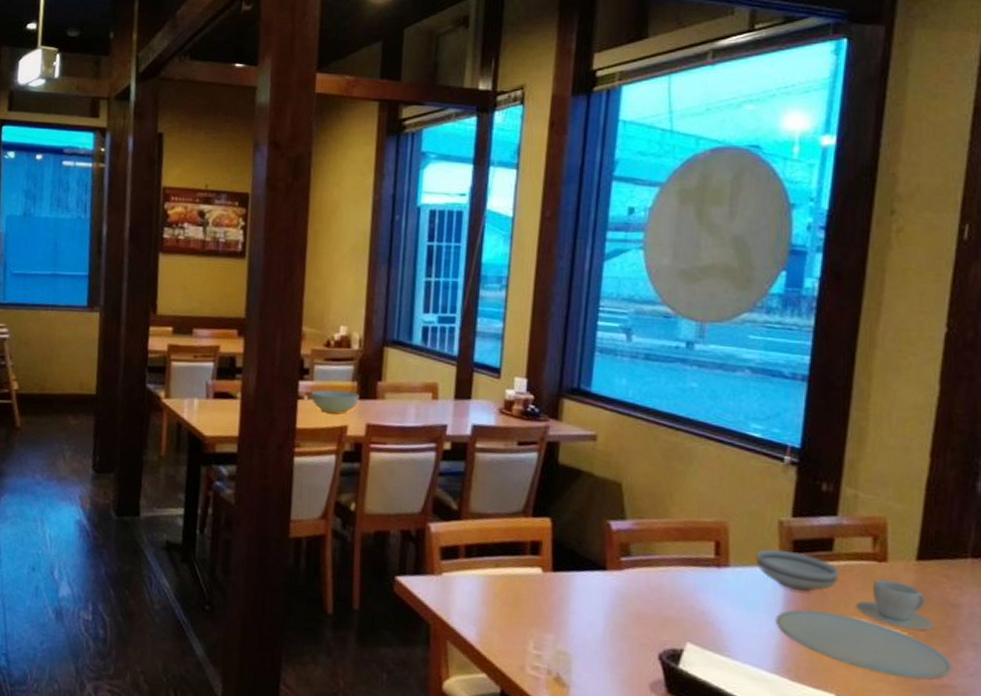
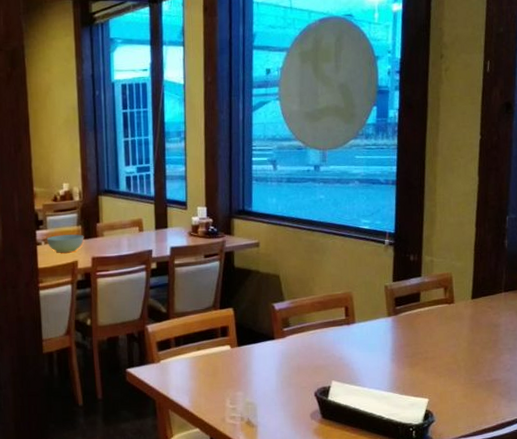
bowl: present [755,549,840,592] -> none [372,306,426,333]
plate: present [775,609,953,680] -> none [387,344,498,379]
teacup: present [855,579,934,631] -> none [436,316,485,347]

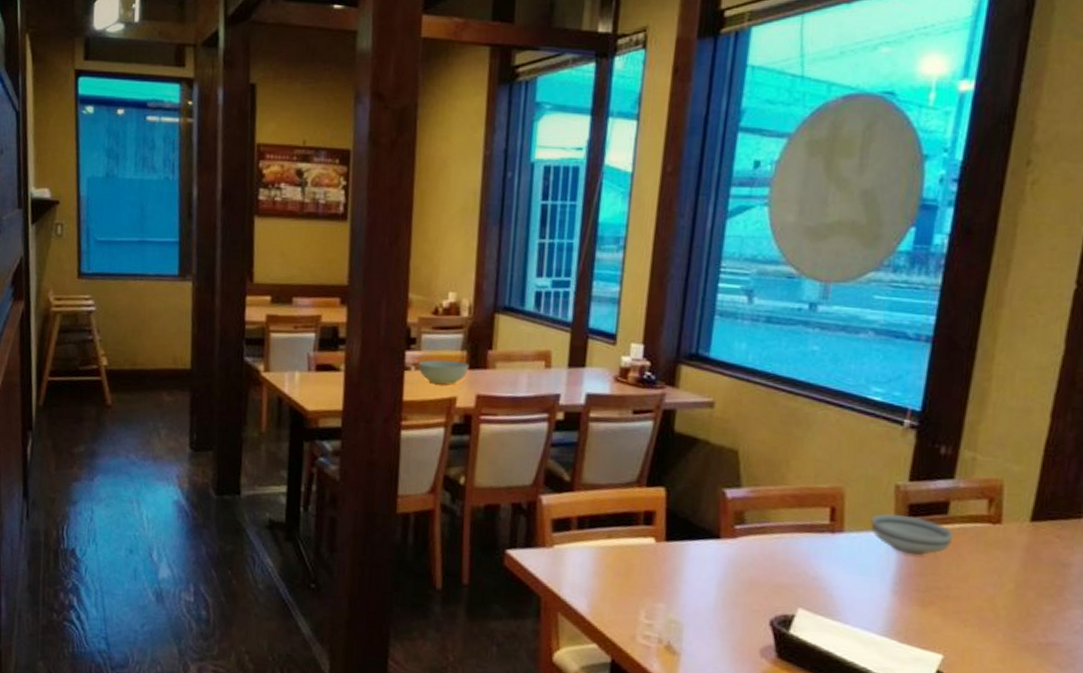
bowl: none [372,306,426,333] -> present [870,514,954,556]

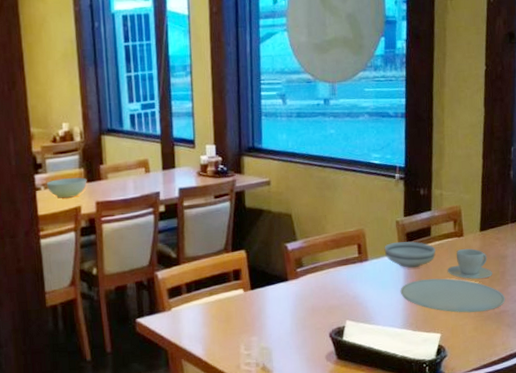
plate: none [887,572,1060,638] -> present [400,278,506,313]
teacup: none [967,541,1044,591] -> present [447,248,493,279]

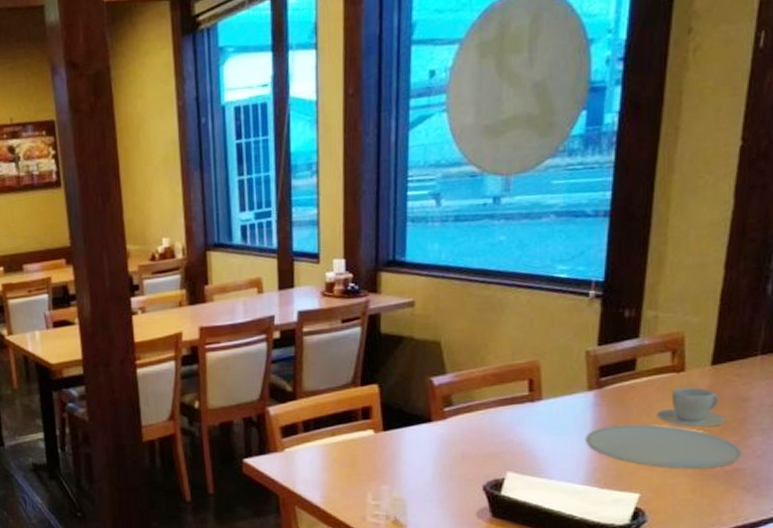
bowl: present [46,177,87,199] -> none [143,300,190,324]
bowl: present [384,241,436,269] -> none [566,377,642,411]

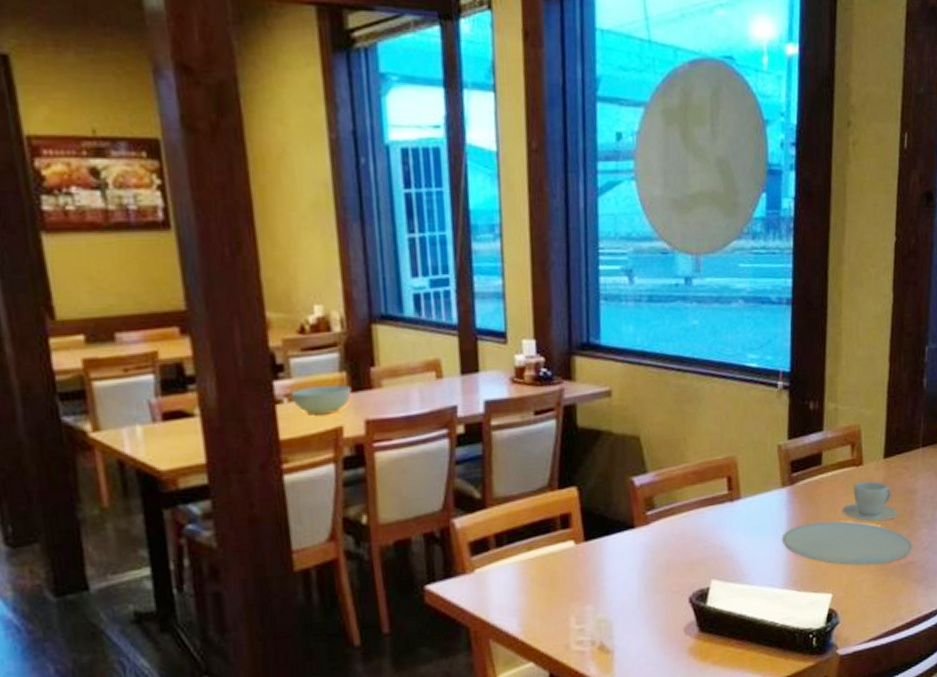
bowl: none [143,300,190,324] -> present [291,385,352,415]

